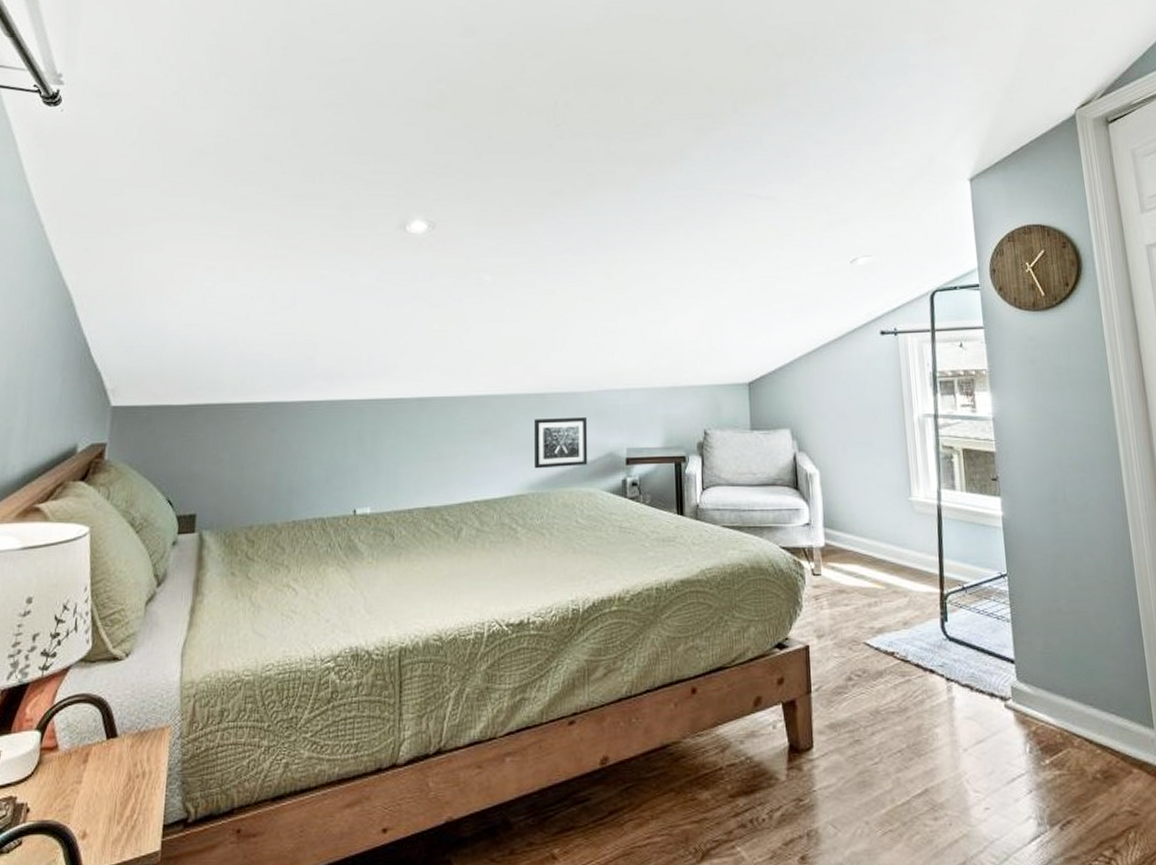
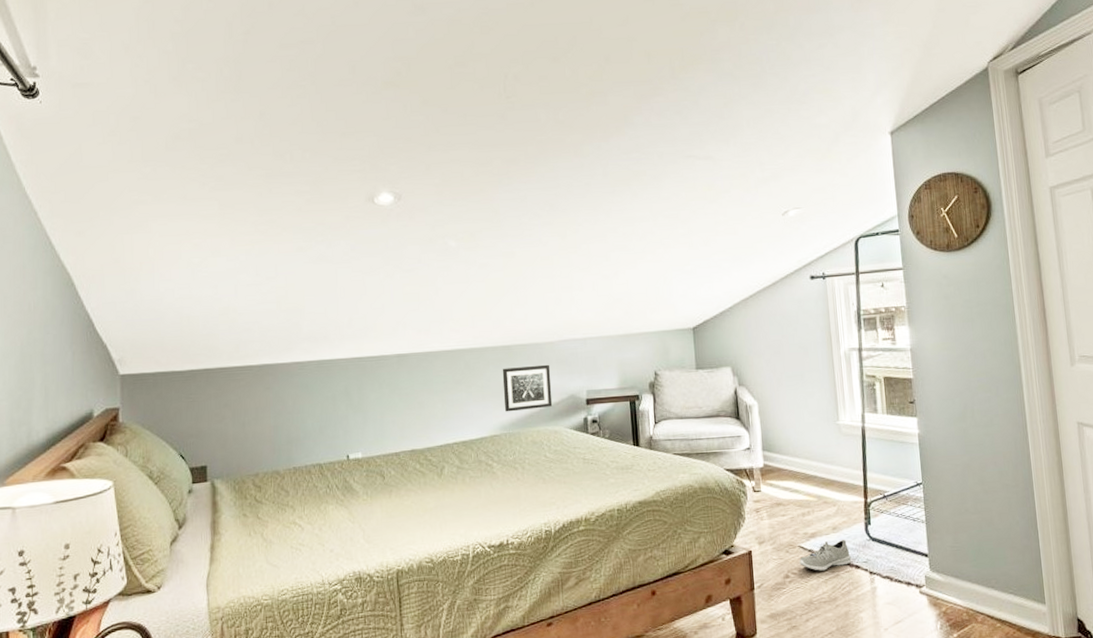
sneaker: none [864,638,924,674] -> present [799,540,851,571]

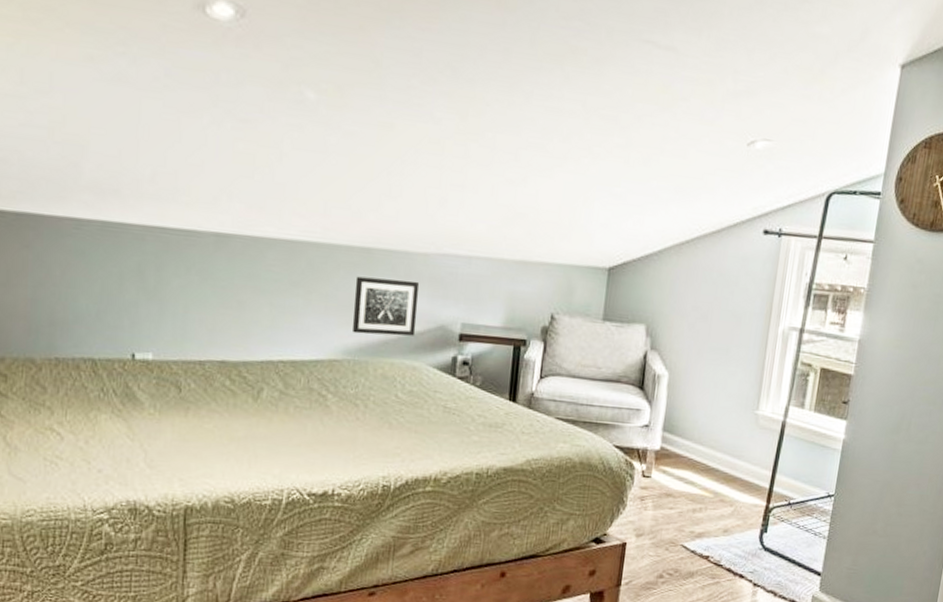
sneaker: present [799,540,851,571] -> none [677,544,737,576]

